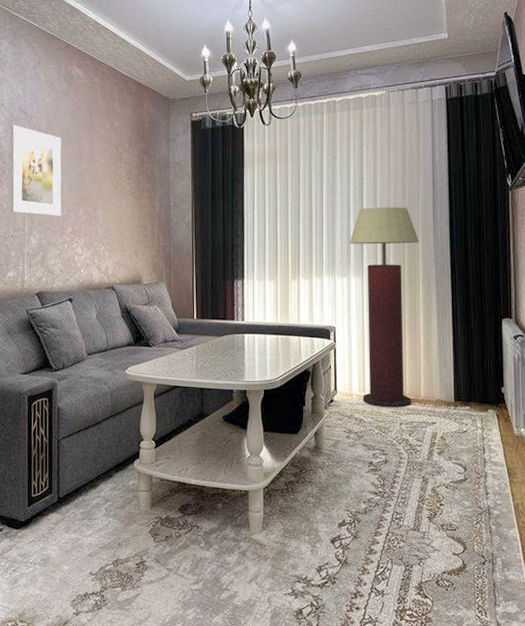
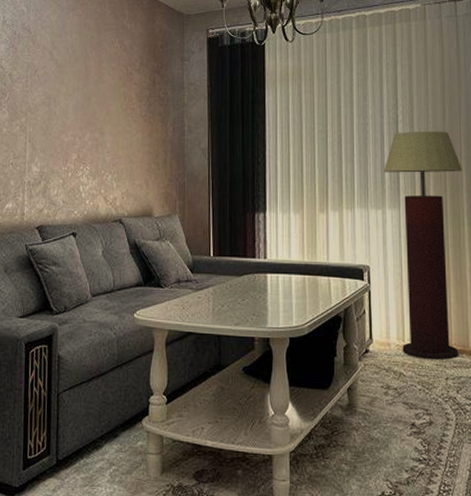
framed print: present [10,125,62,216] -> none [11,43,67,142]

